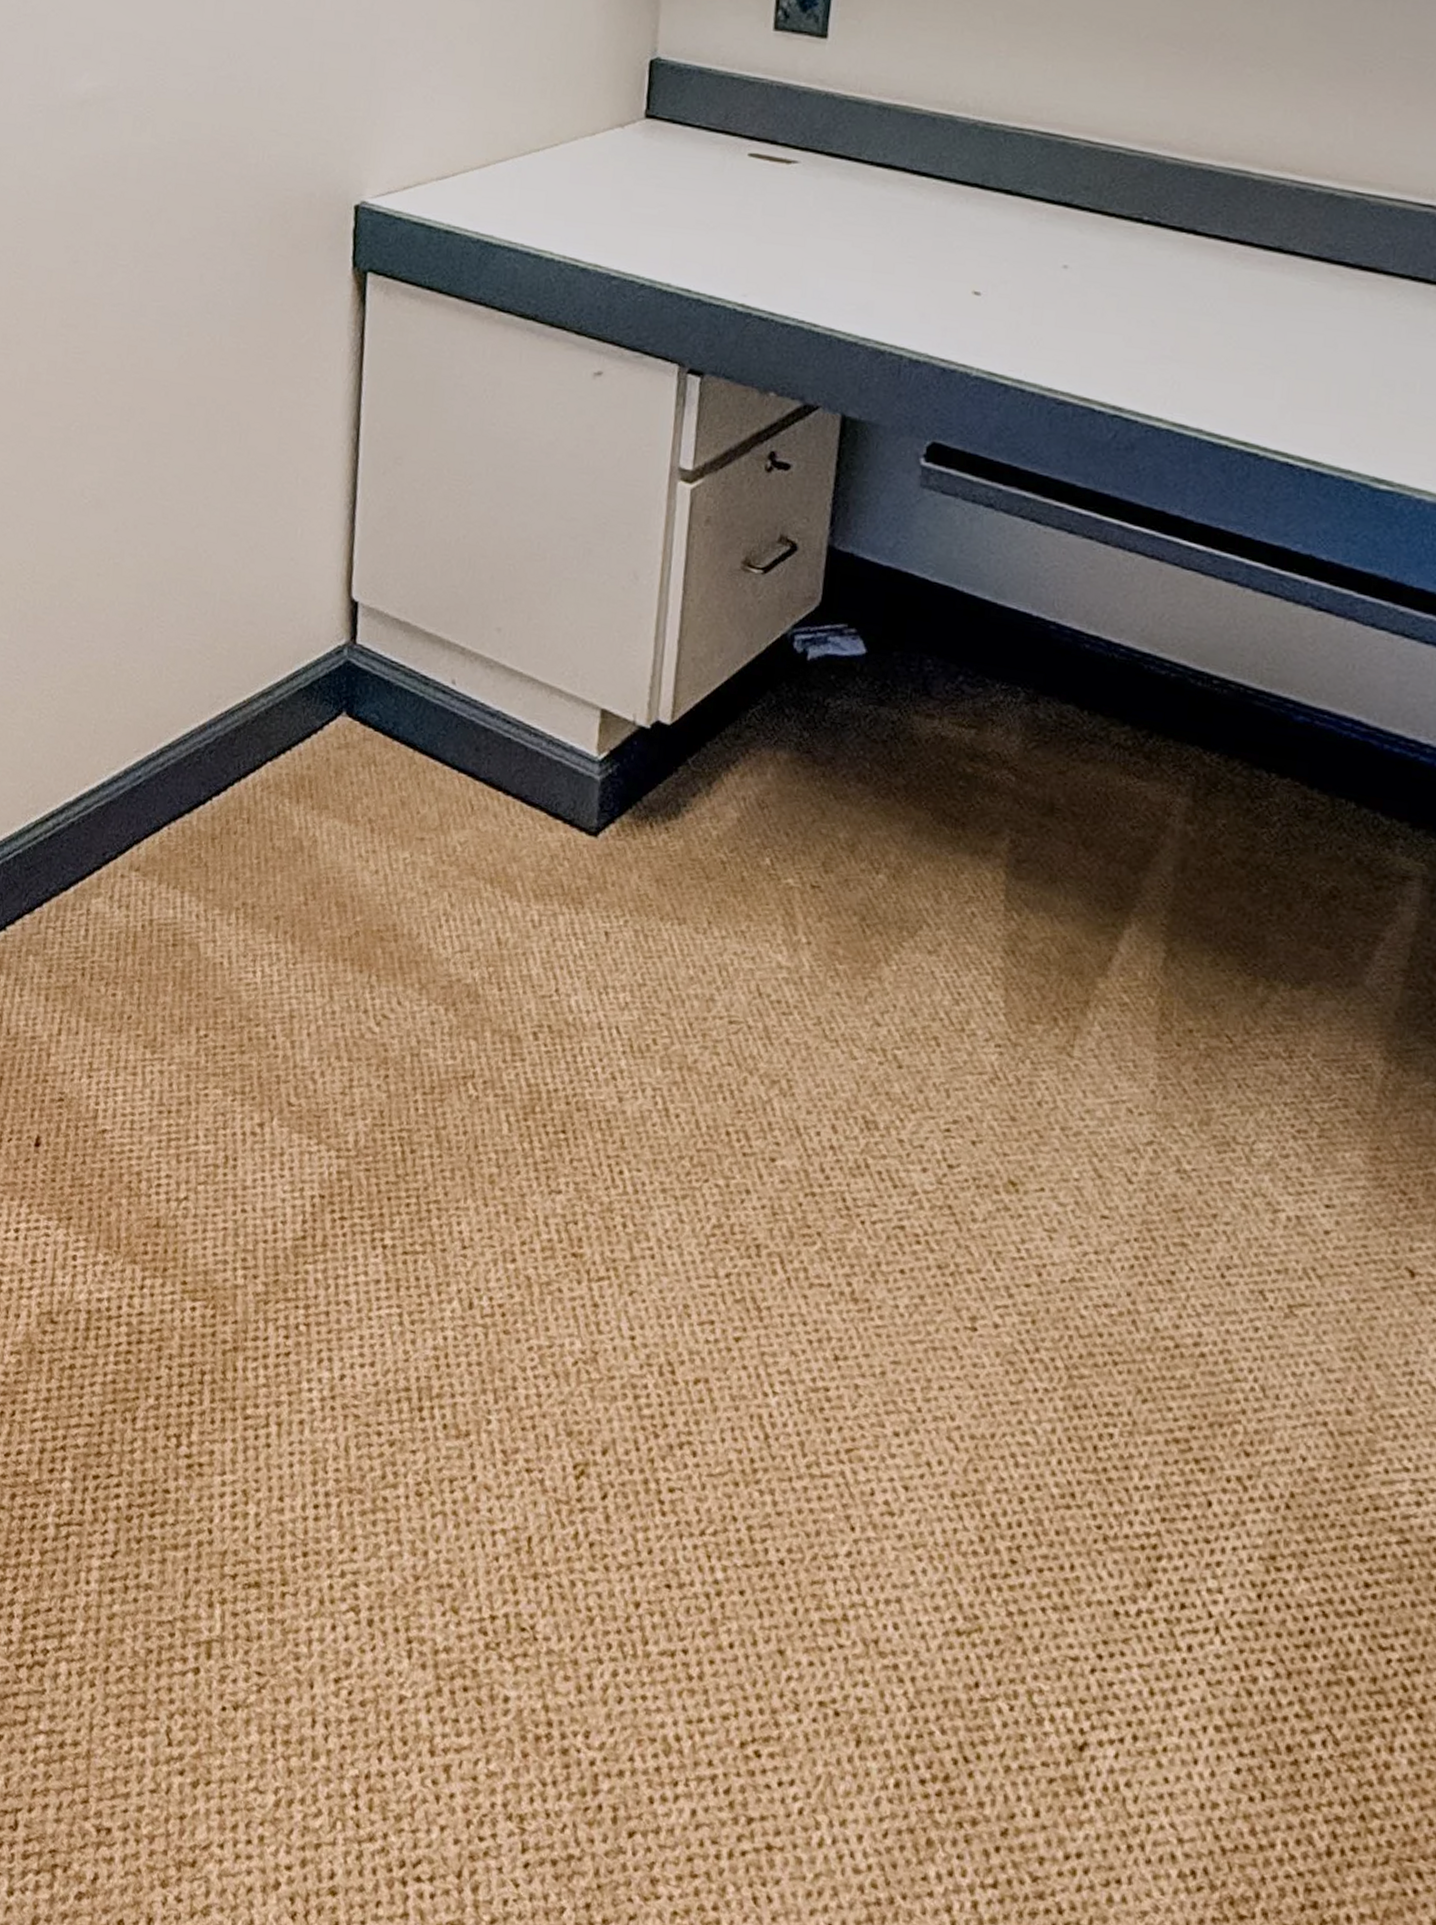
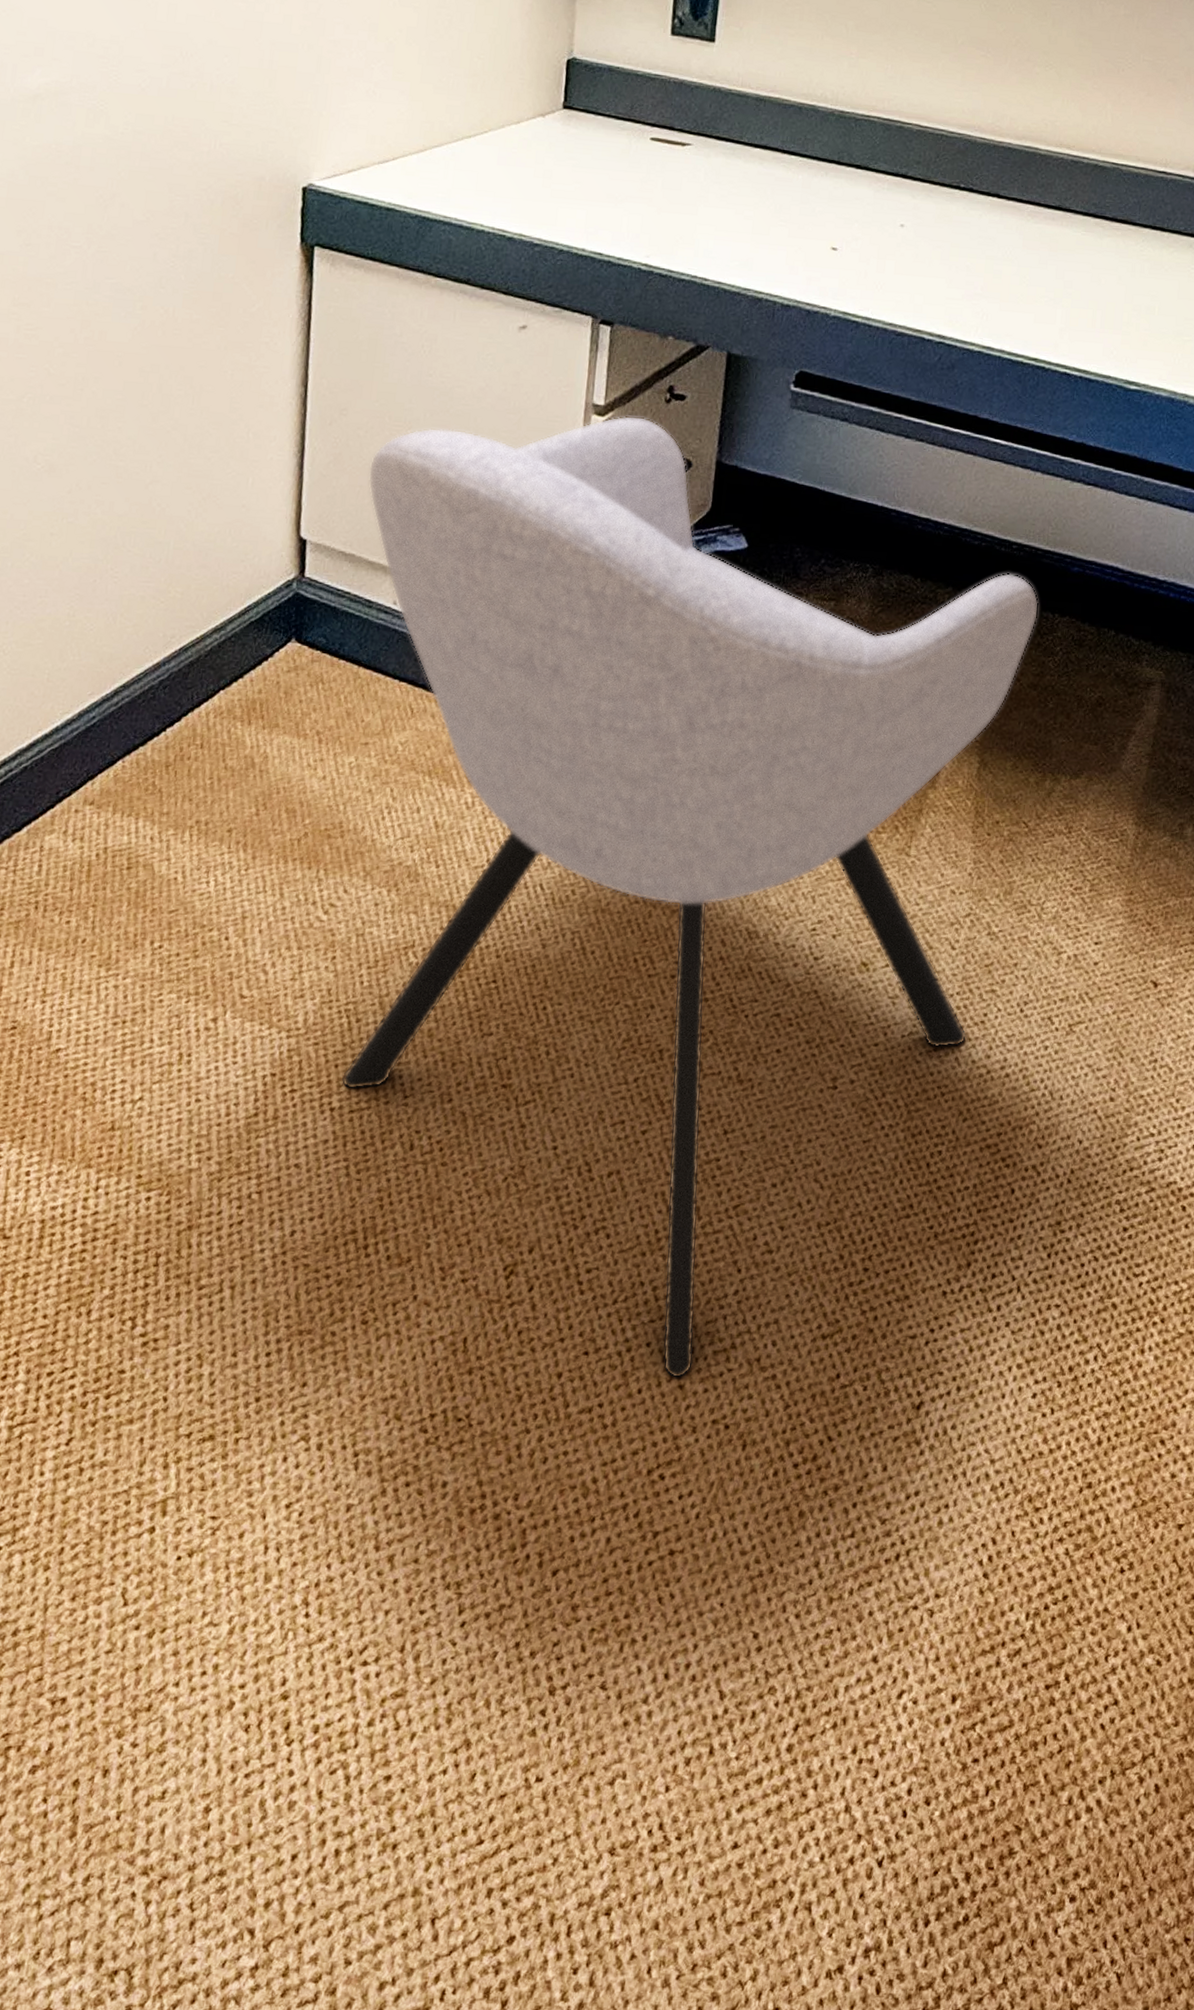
chair: none [394,484,1249,1643] -> present [341,415,1039,1379]

